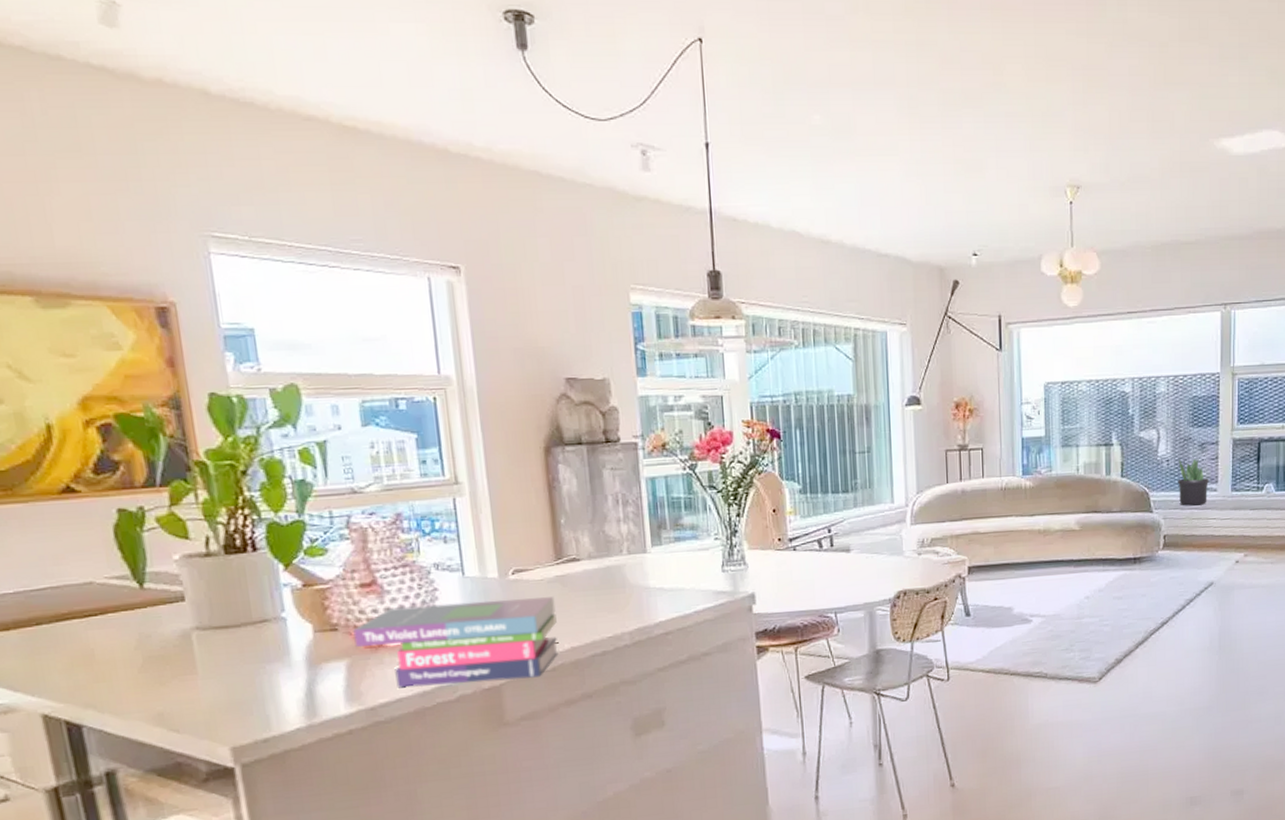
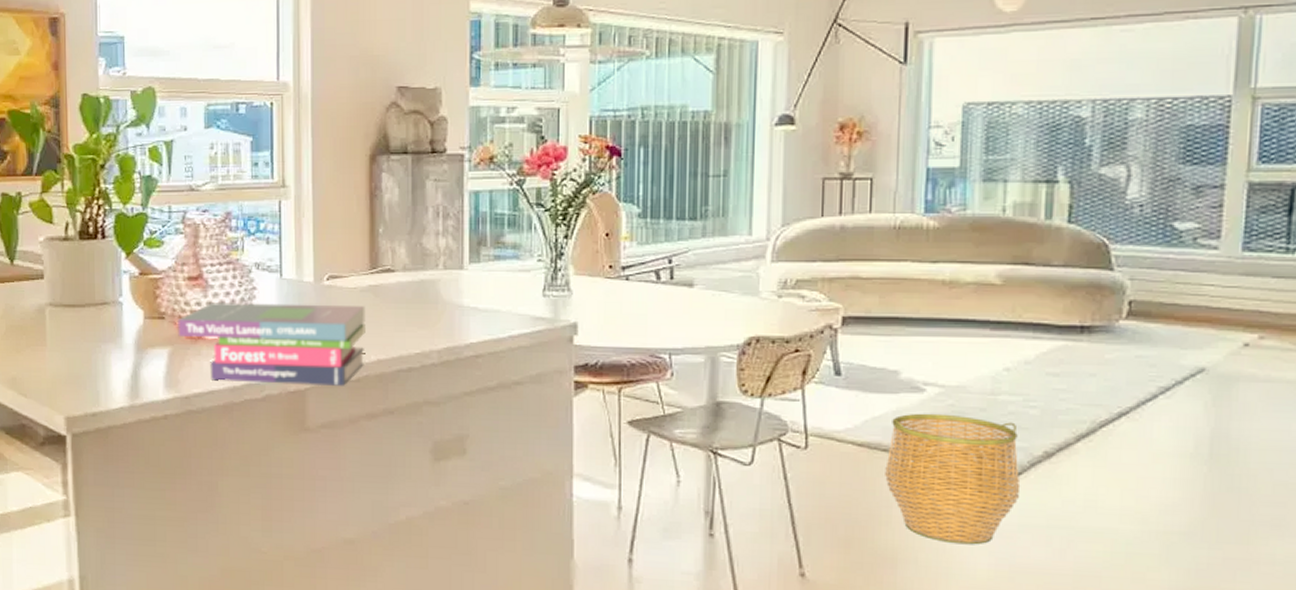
basket: none [1007,638,1102,741] -> present [885,413,1021,545]
planter: present [1178,458,1209,506] -> none [1155,205,1205,266]

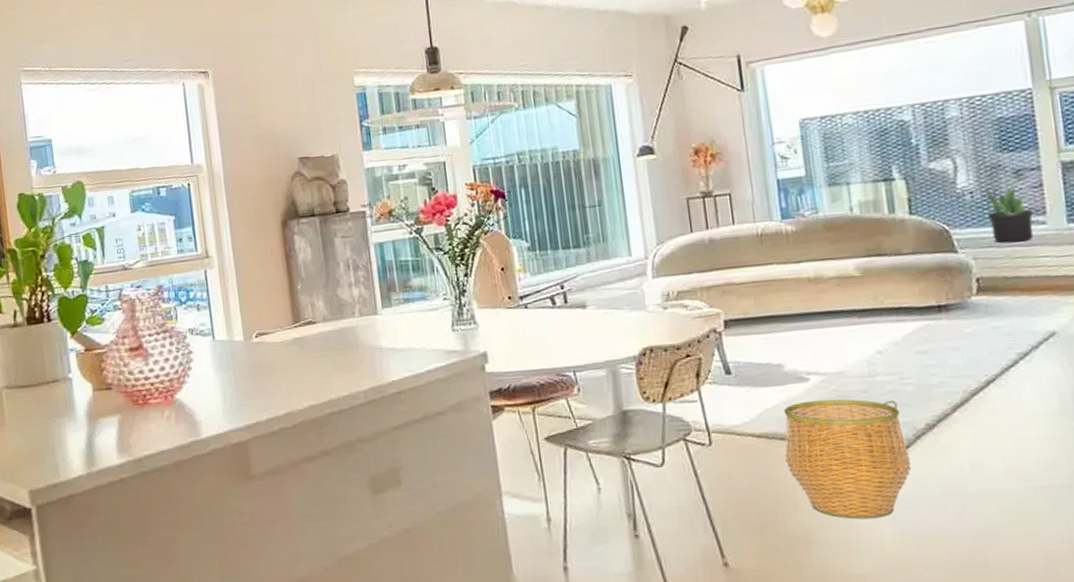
books: present [178,302,366,387] -> none [124,358,299,442]
planter: none [1155,205,1205,266] -> present [987,187,1034,243]

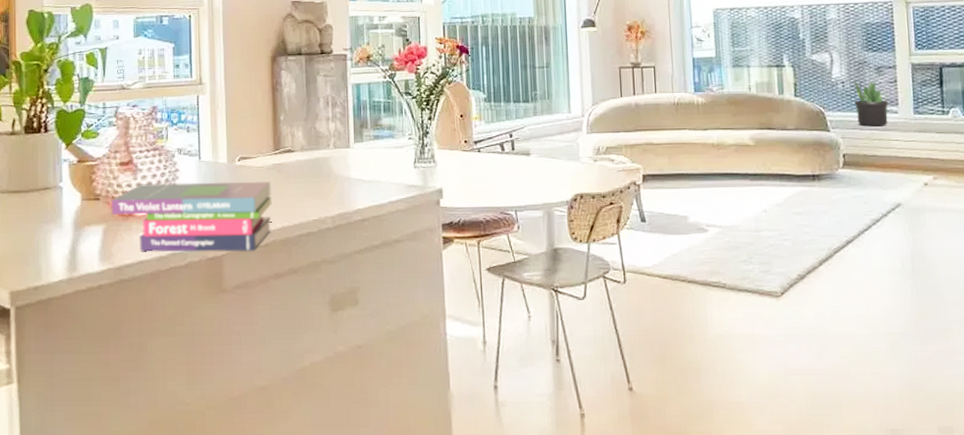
books: none [124,358,299,442] -> present [111,181,272,253]
basket: present [784,399,912,520] -> none [685,249,785,354]

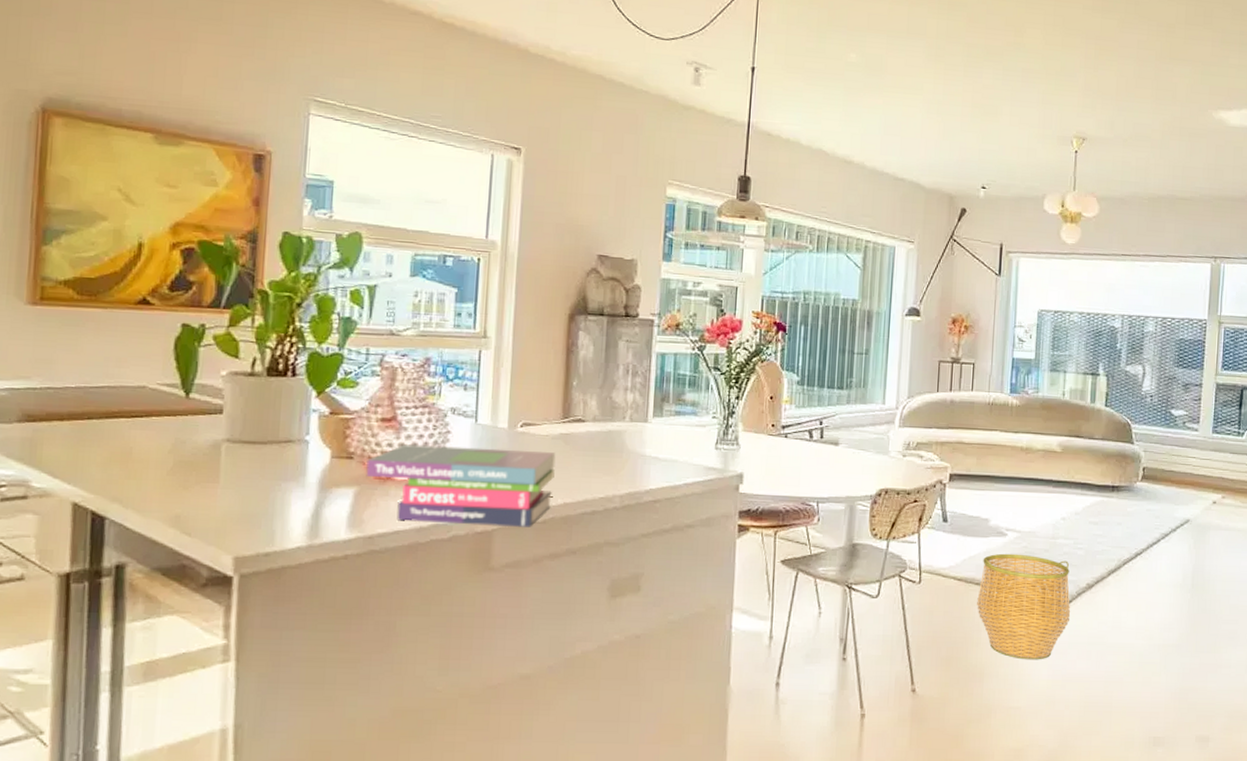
basket: none [685,249,785,354] -> present [977,553,1071,660]
planter: present [854,81,888,127] -> none [1160,396,1190,443]

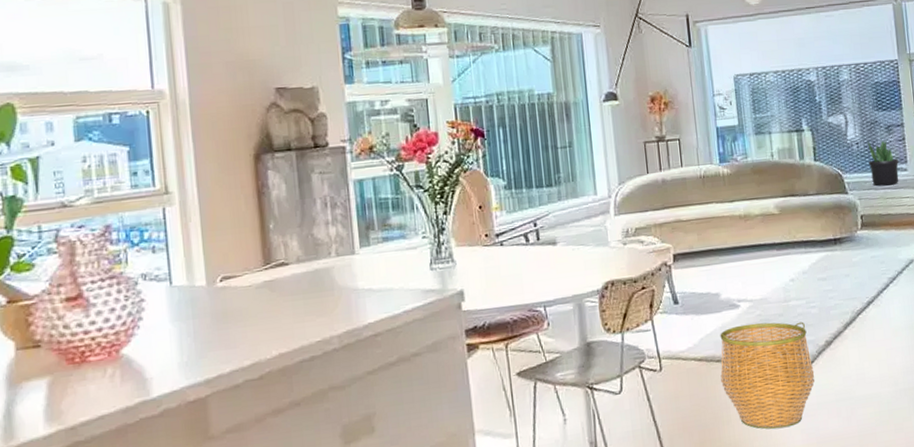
books: present [366,444,556,528] -> none [56,302,266,405]
planter: none [1160,396,1190,443] -> present [868,140,899,186]

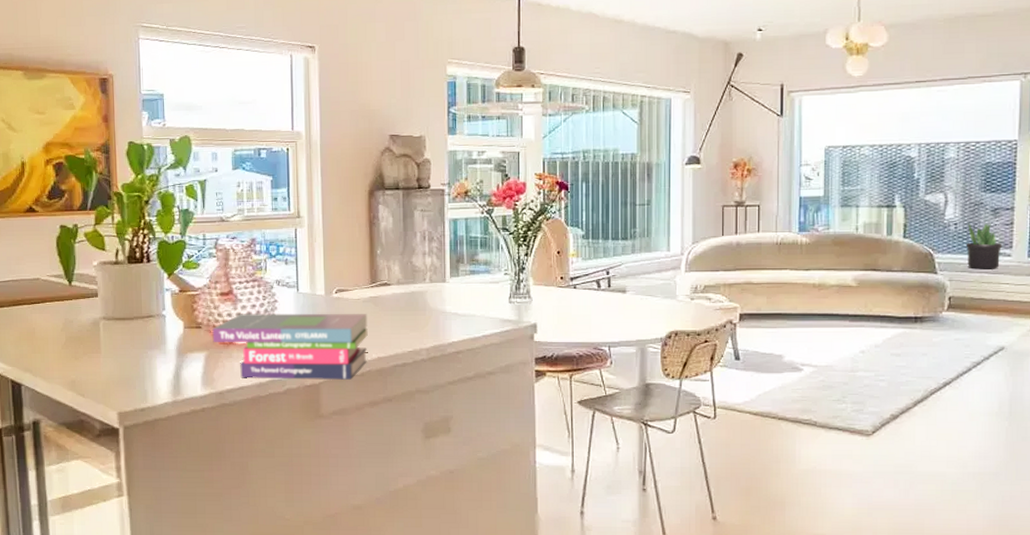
books: none [56,302,266,405] -> present [212,313,368,381]
basket: present [720,321,816,429] -> none [774,388,875,489]

